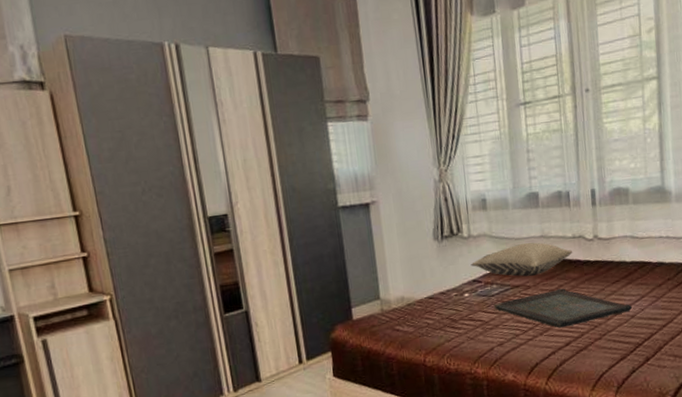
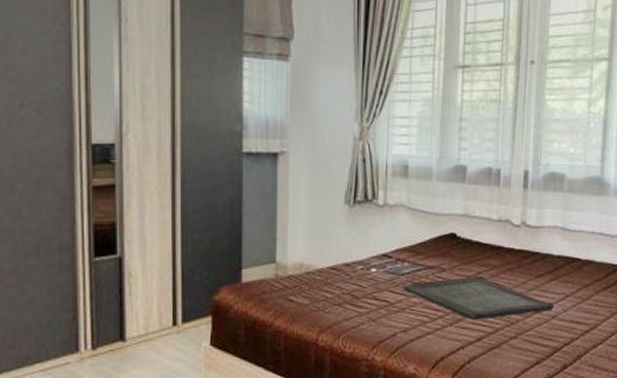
pillow: present [470,242,573,277] -> none [382,221,497,257]

